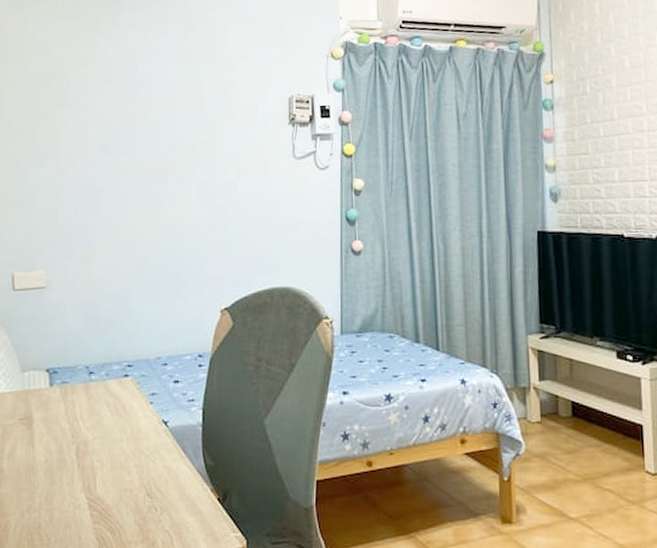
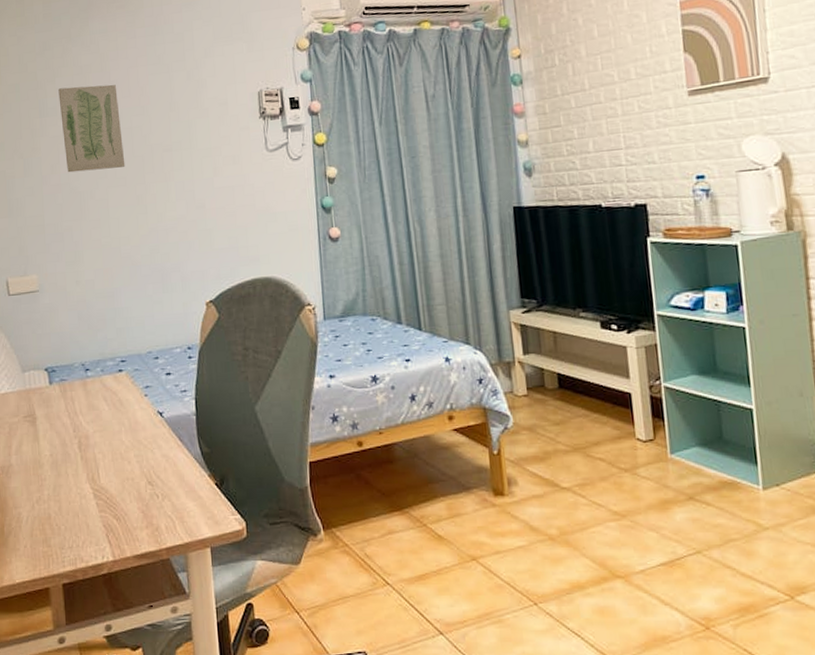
wall art: none [82,78,147,167] -> present [58,84,125,173]

